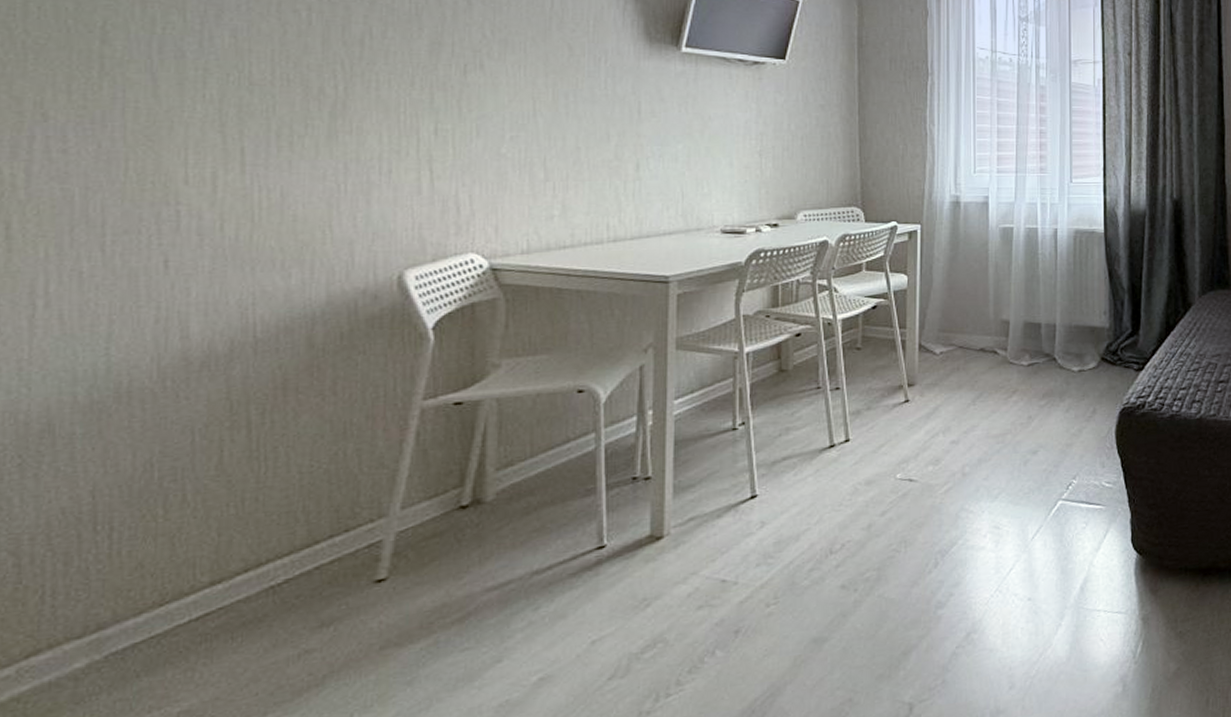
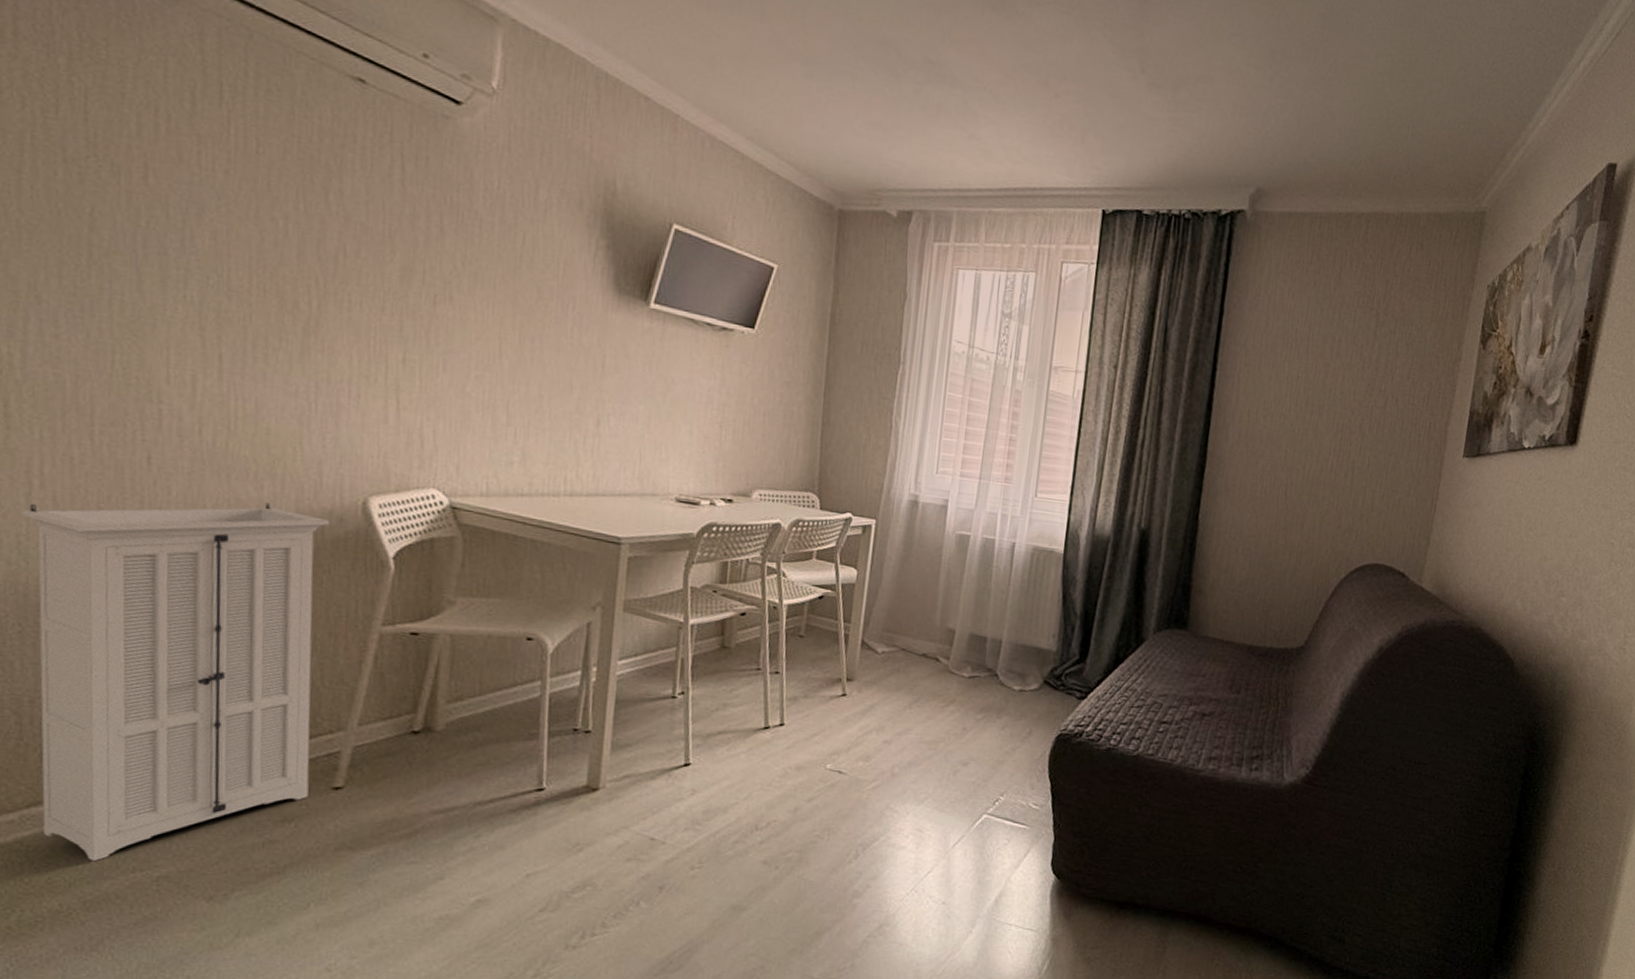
storage cabinet: none [23,290,364,708] -> present [21,502,330,862]

